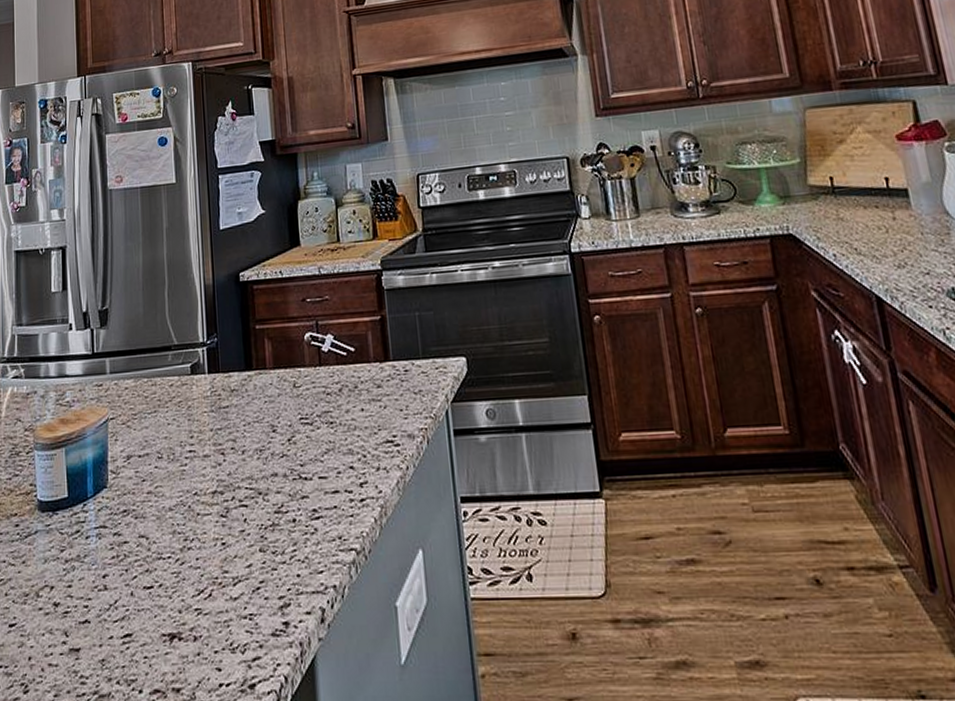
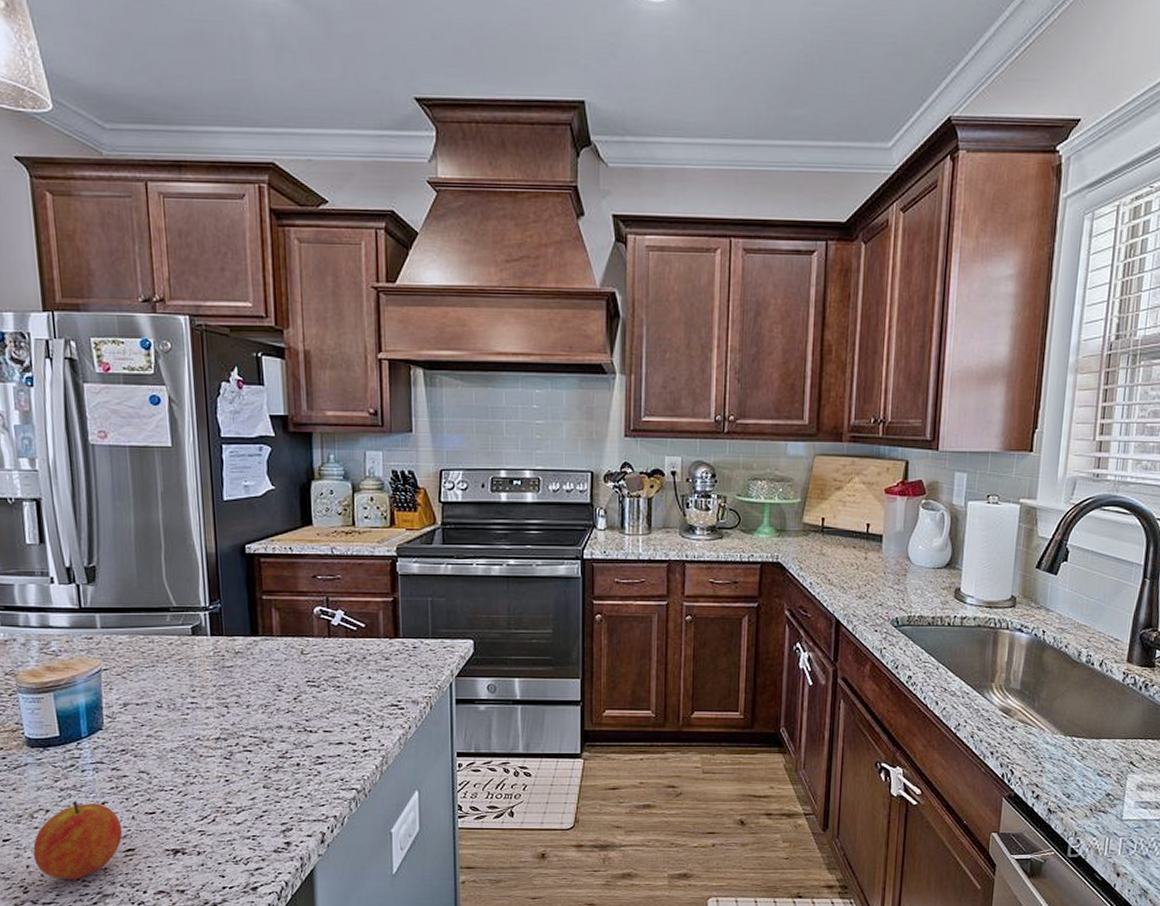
fruit: none [36,574,121,675] -> present [33,801,123,880]

